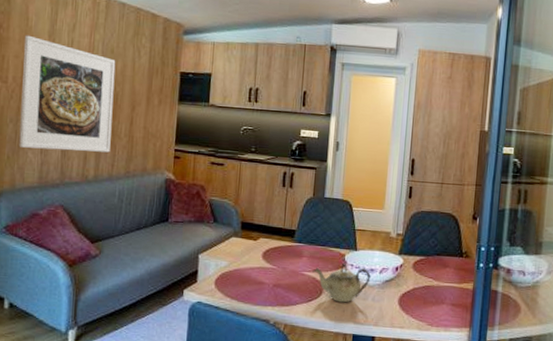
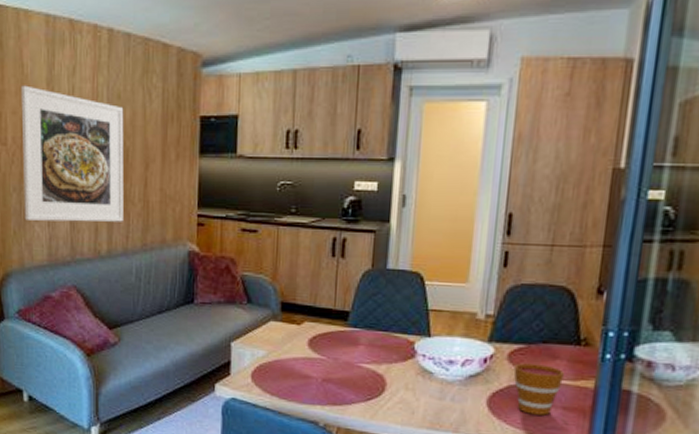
teapot: present [312,264,371,303] -> none [372,354,449,403]
cup: none [417,271,452,311] -> present [513,363,564,416]

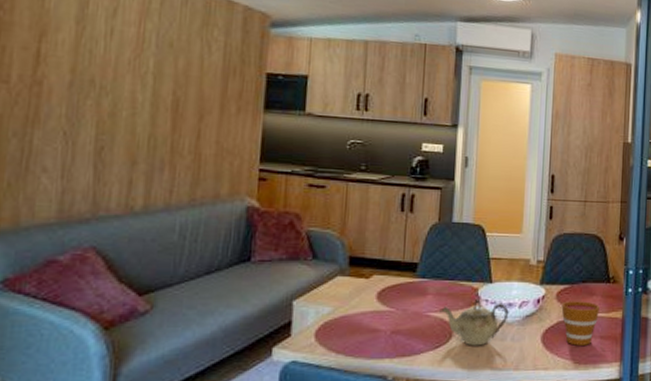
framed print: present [20,85,124,222] -> none [26,20,176,175]
teapot: none [372,354,449,403] -> present [439,300,509,346]

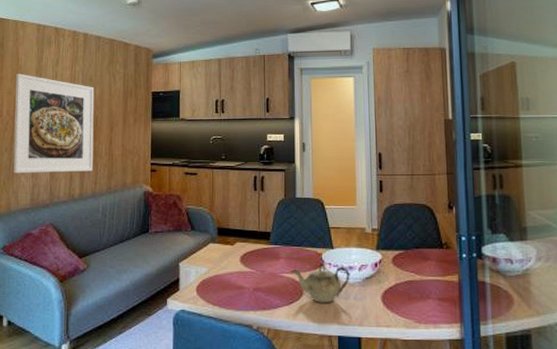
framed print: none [26,20,176,175] -> present [13,73,95,173]
cup: present [561,301,600,346] -> none [398,265,435,306]

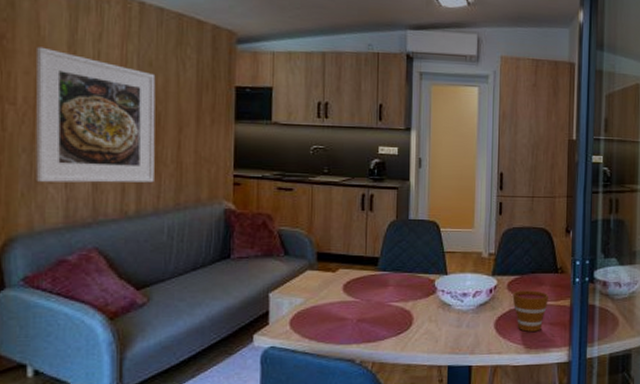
teapot: present [291,263,350,303] -> none [400,290,464,333]
cup: none [398,265,435,306] -> present [512,290,548,332]

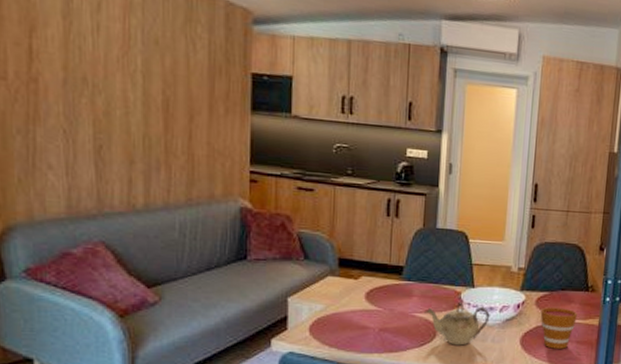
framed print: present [35,46,156,183] -> none [26,14,164,175]
teapot: none [400,290,464,333] -> present [424,303,490,346]

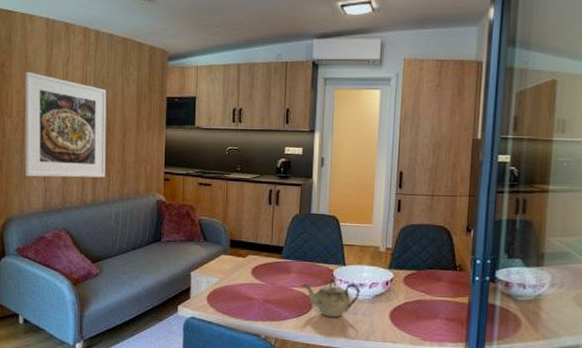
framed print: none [26,14,164,175] -> present [24,71,107,178]
cup: present [540,307,577,349] -> none [408,285,446,325]

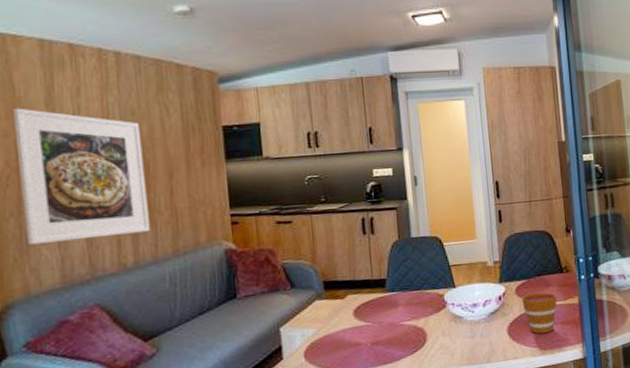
teapot: present [301,279,360,318] -> none [412,304,475,347]
cup: none [408,285,446,325] -> present [521,292,557,334]

